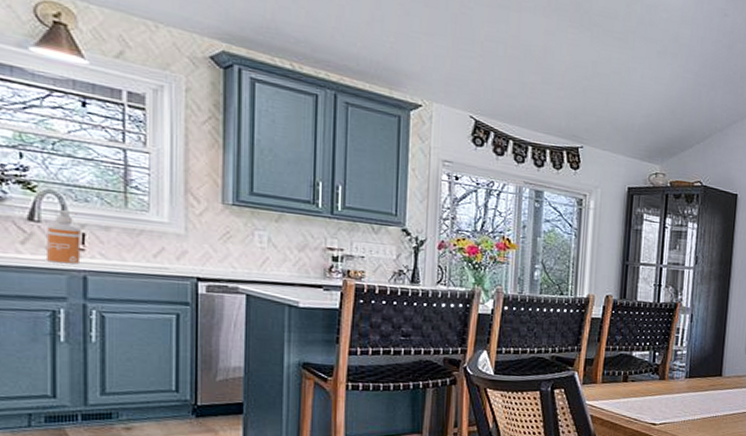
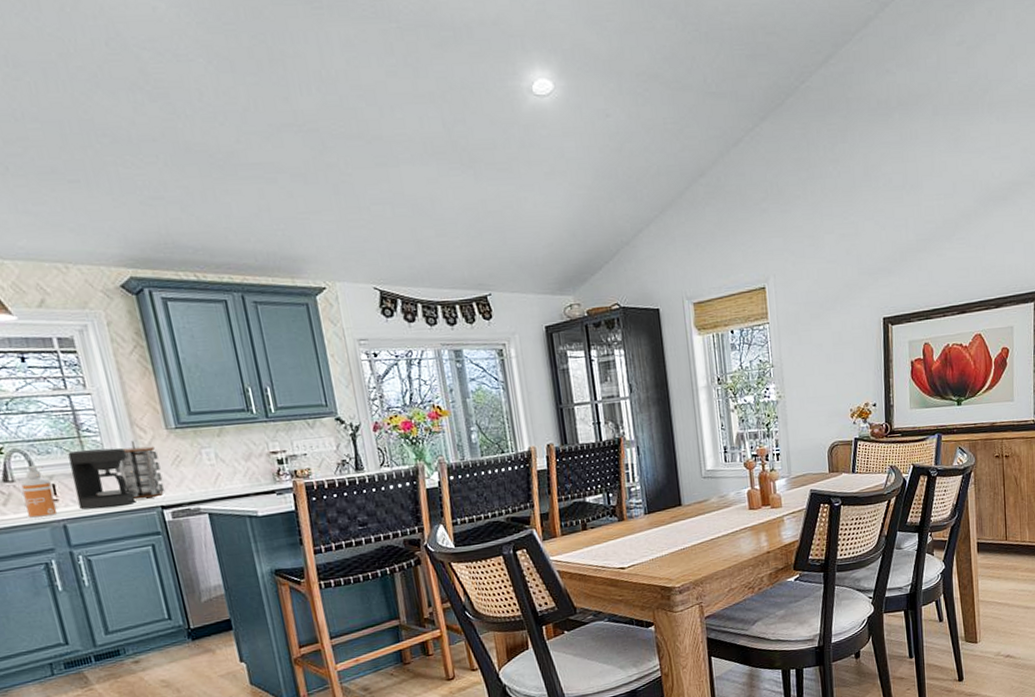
coffee maker: none [106,205,173,271] -> present [68,447,136,510]
spice rack: none [155,206,206,269] -> present [114,439,165,500]

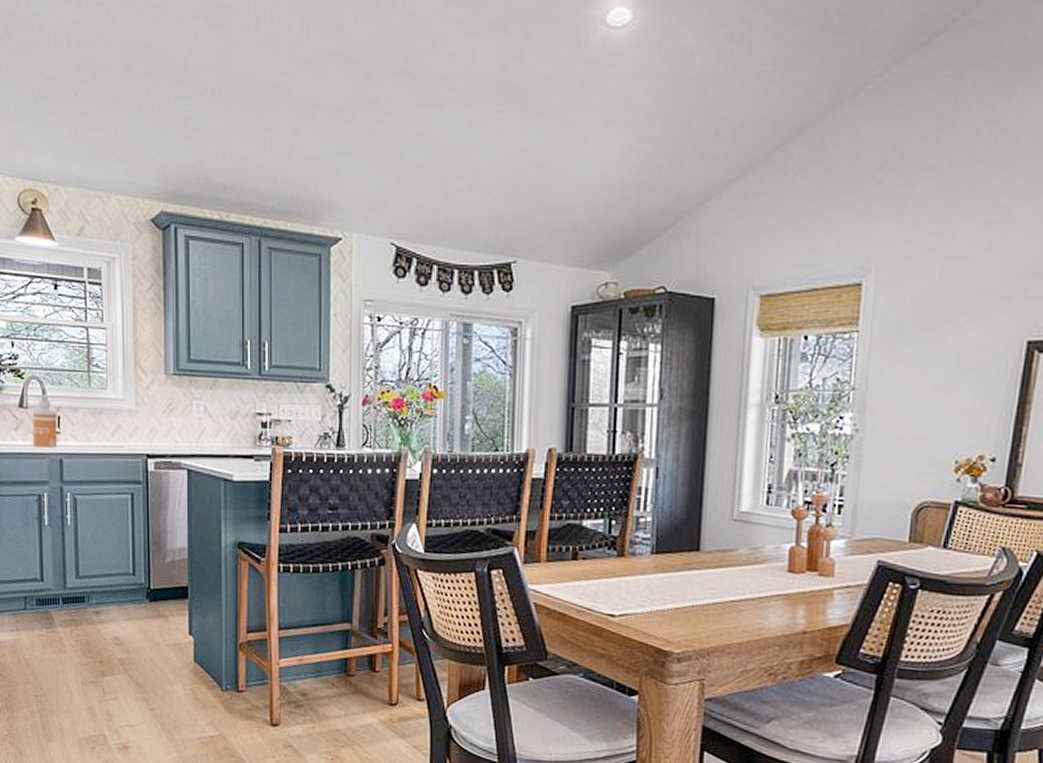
coffee maker: present [68,447,136,510] -> none [75,384,126,449]
spice rack: present [114,439,165,500] -> none [112,380,153,445]

